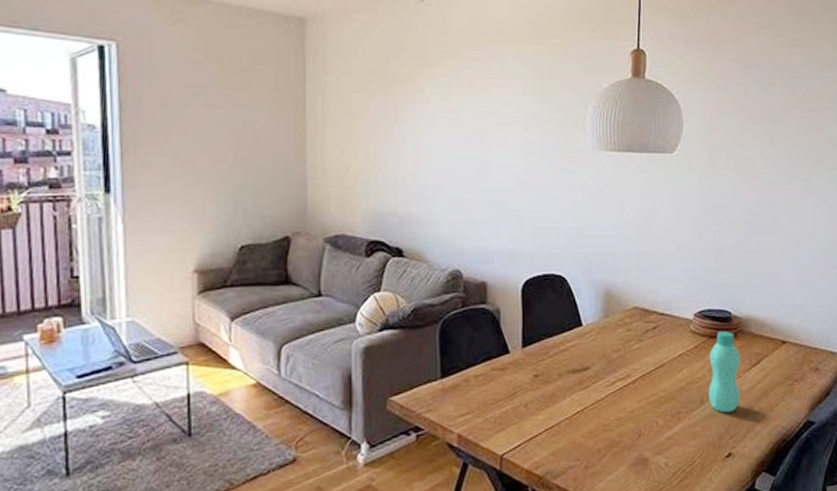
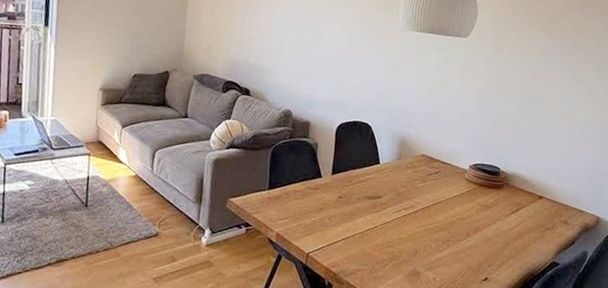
bottle: present [708,330,741,413] -> none [474,181,504,247]

